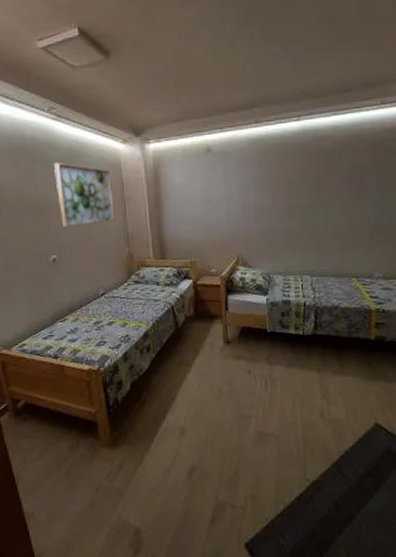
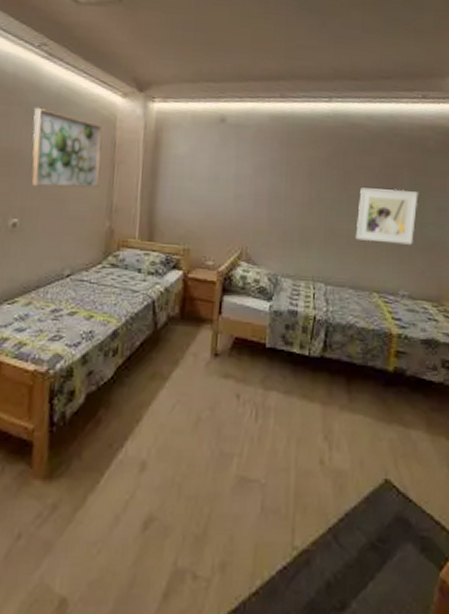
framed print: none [332,188,385,236] -> present [355,187,418,245]

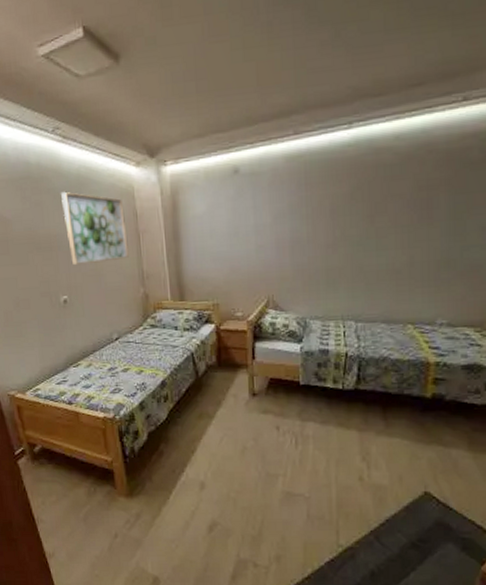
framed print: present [355,187,418,245] -> none [386,212,458,274]

